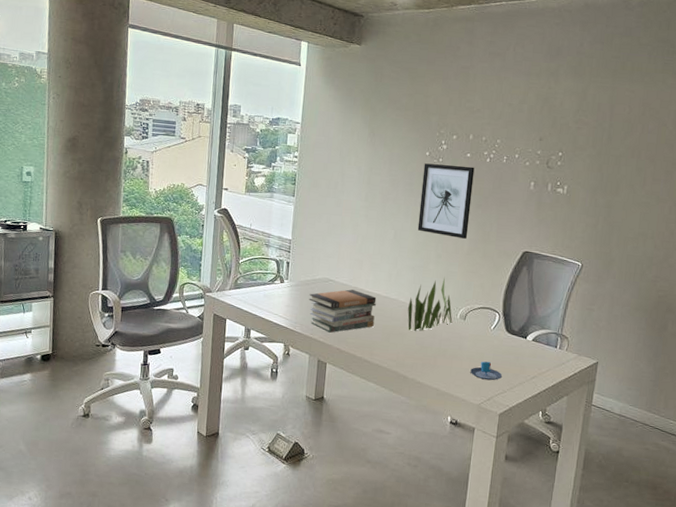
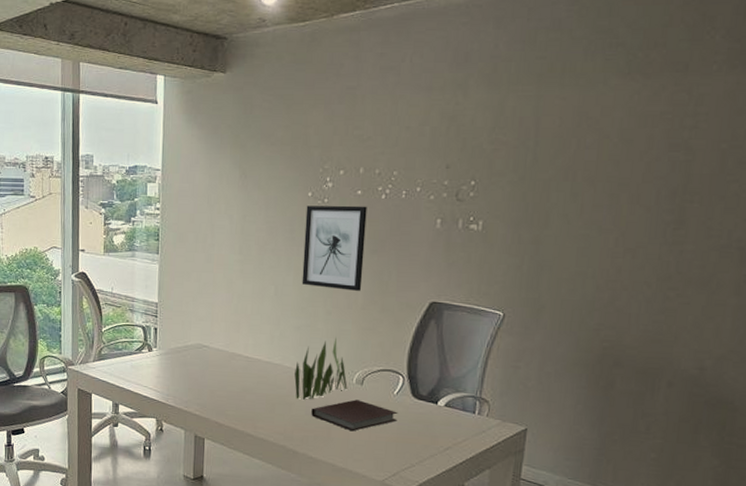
book stack: present [309,289,377,333] -> none [181,355,258,405]
notebook: none [421,332,494,361] -> present [311,399,398,432]
mug: present [470,361,503,381] -> none [371,431,410,454]

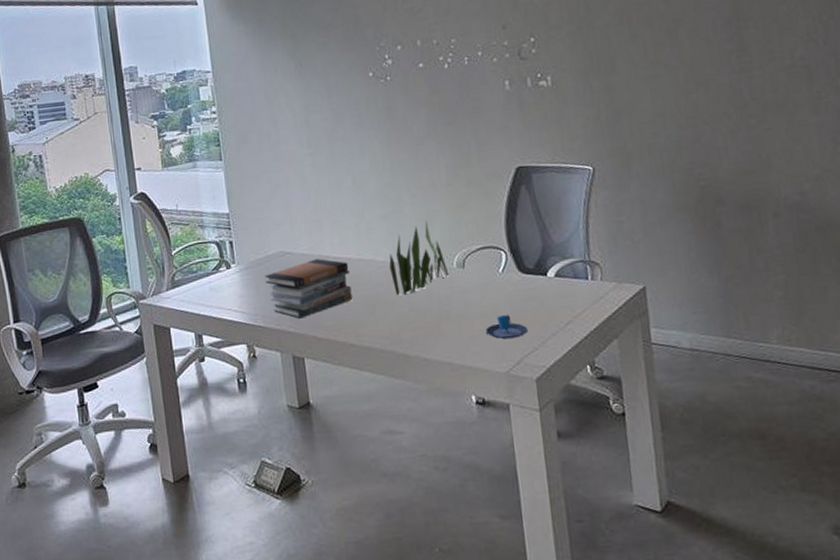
book stack: none [181,355,258,405] -> present [264,258,353,319]
wall art: present [301,205,367,291] -> none [369,78,443,170]
notebook: present [311,399,398,432] -> none [415,285,509,322]
mug: none [371,431,410,454] -> present [486,315,529,339]

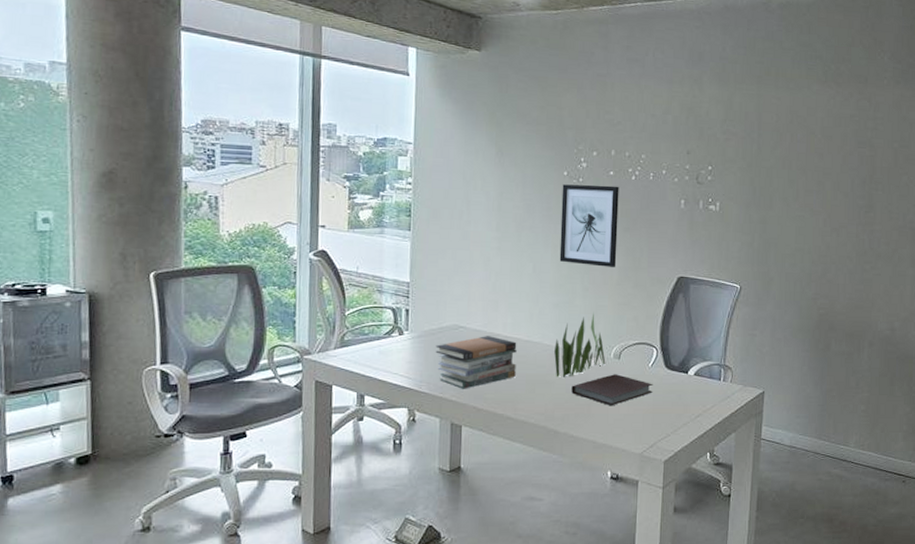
wall art: none [369,78,443,170] -> present [559,184,619,267]
notebook: none [415,285,509,322] -> present [571,374,653,406]
mug: present [486,315,529,339] -> none [629,404,665,425]

